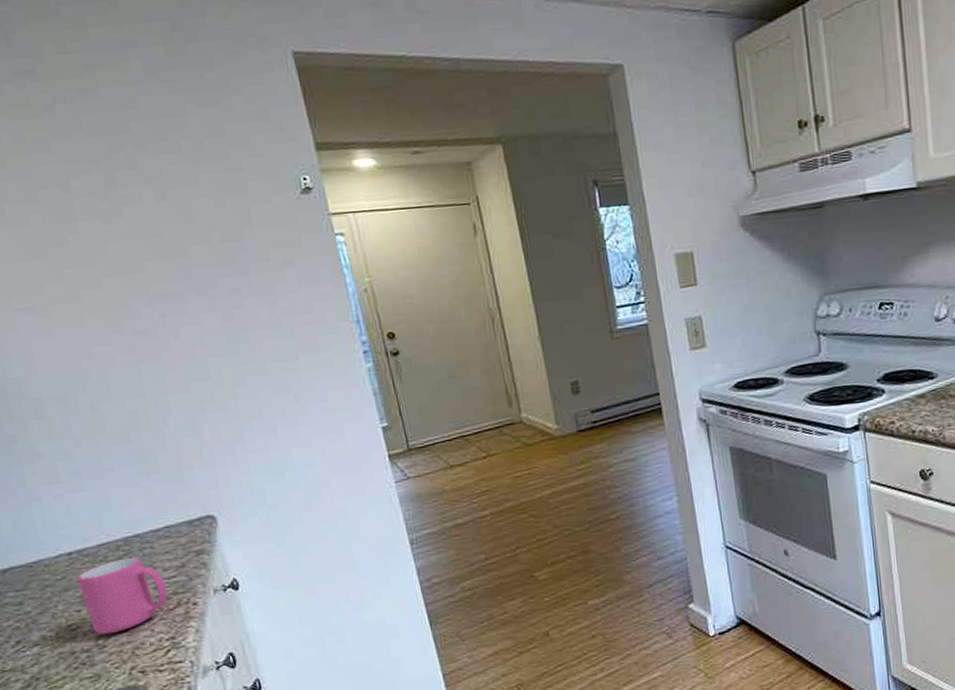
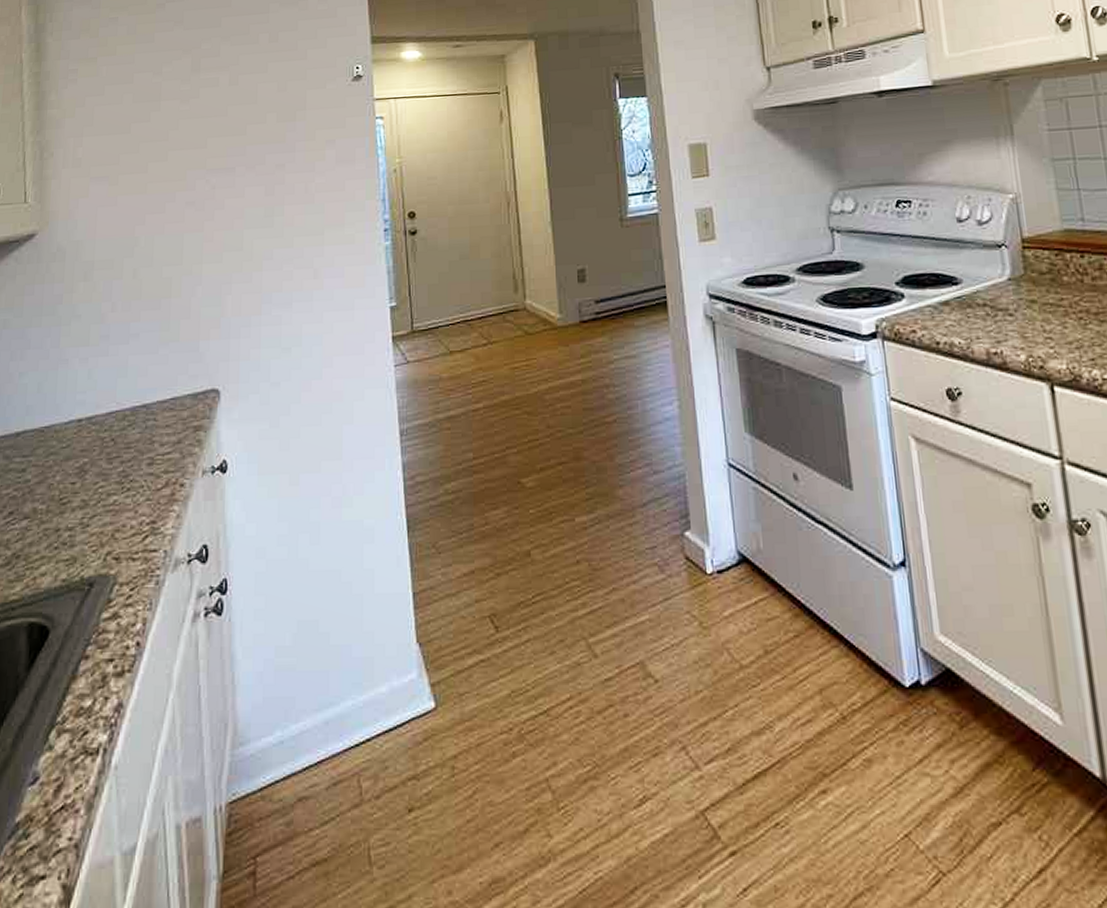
mug: present [77,557,168,635] -> none [80,428,160,512]

